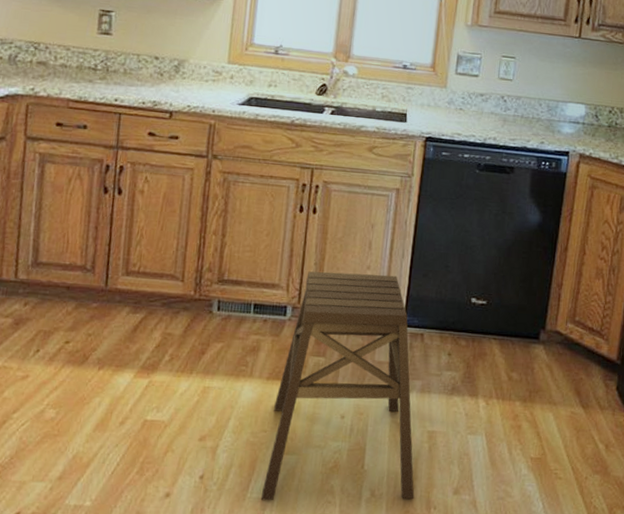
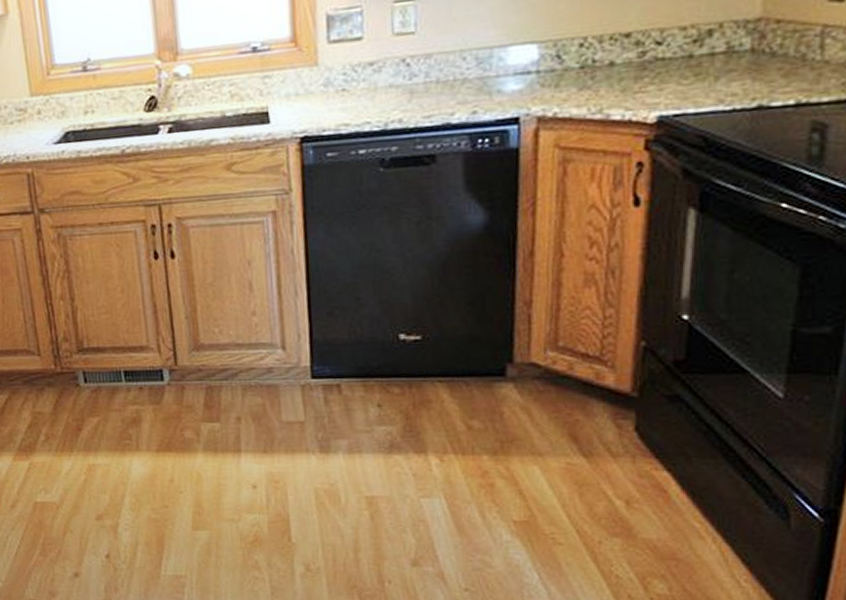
stool: present [260,271,415,501] -> none [171,318,361,579]

